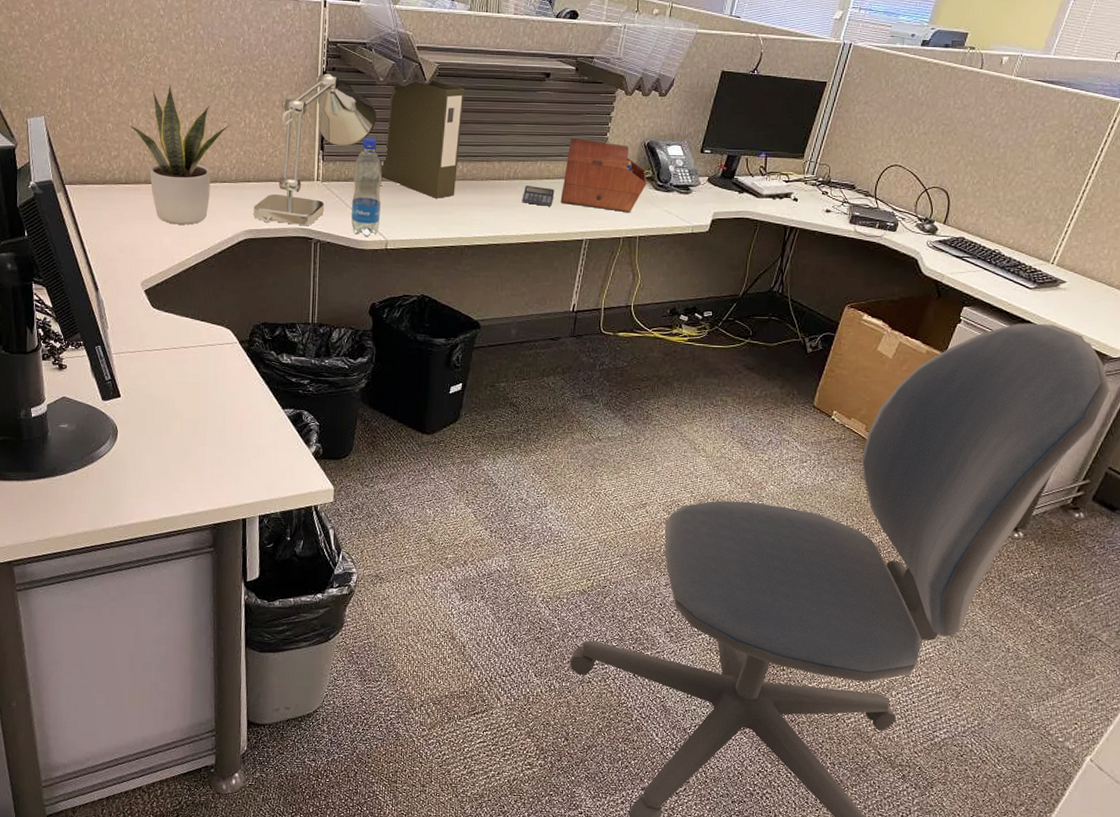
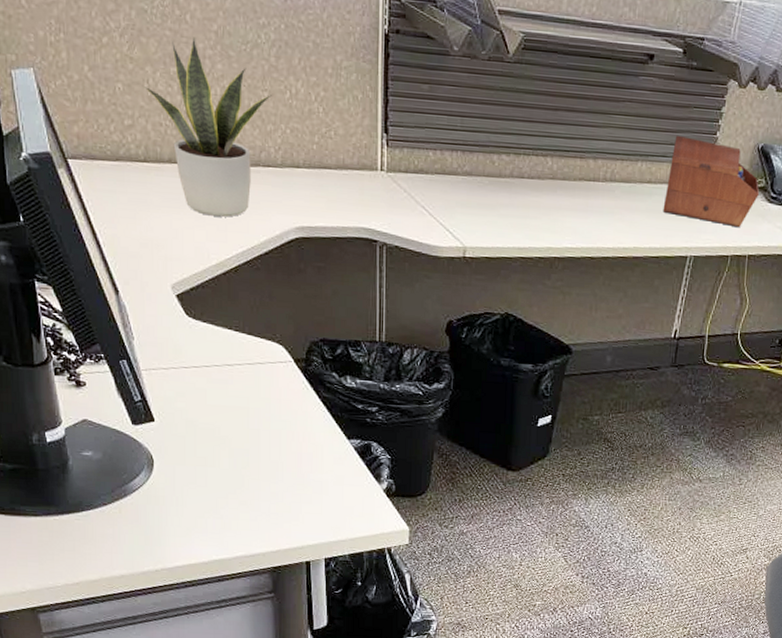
desk lamp: present [252,73,377,226] -> none [304,36,451,226]
bottle: present [351,138,383,237] -> none [423,121,459,242]
binder: present [376,79,465,198] -> none [450,52,556,200]
calculator: present [522,186,555,206] -> none [620,190,657,216]

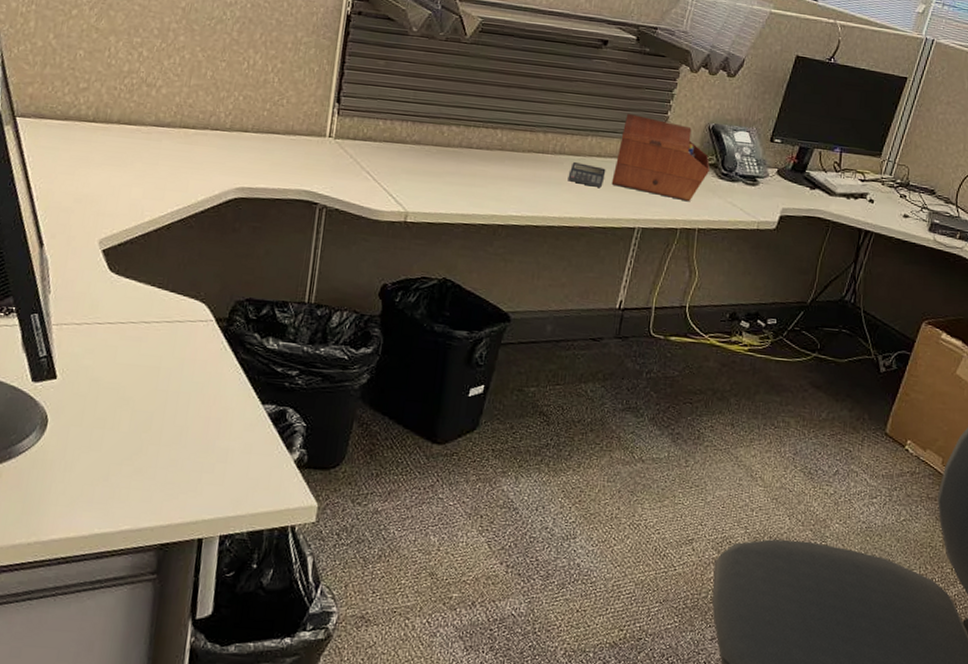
potted plant: present [143,37,273,217] -> none [104,12,231,176]
calculator: none [620,190,657,216] -> present [568,162,606,188]

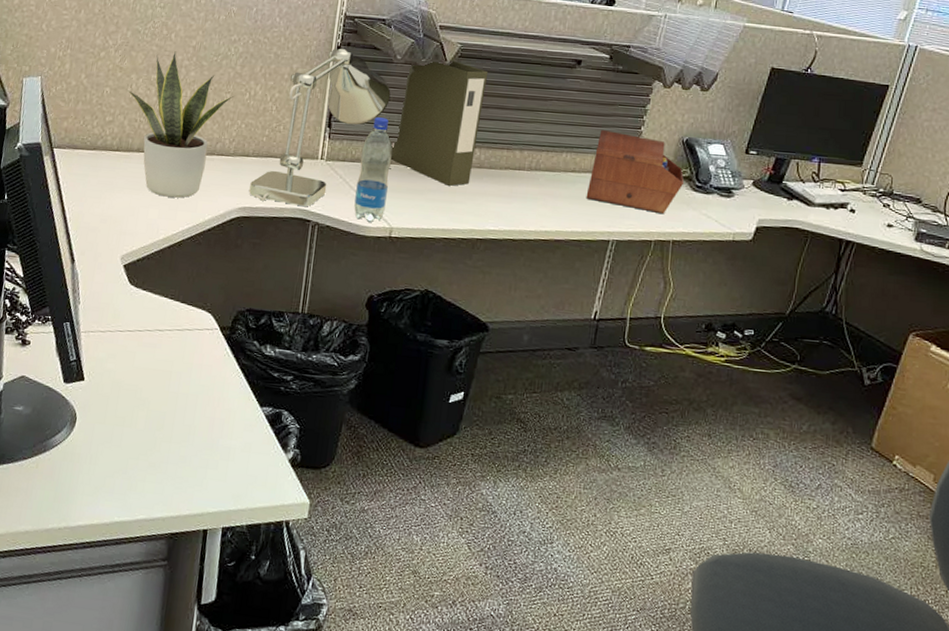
potted plant: none [104,12,231,176] -> present [126,51,234,198]
desk lamp: none [247,17,406,188] -> present [248,48,391,207]
bottle: none [365,93,409,207] -> present [354,117,393,223]
binder: none [402,34,511,169] -> present [387,59,489,186]
calculator: present [568,162,606,188] -> none [543,178,580,202]

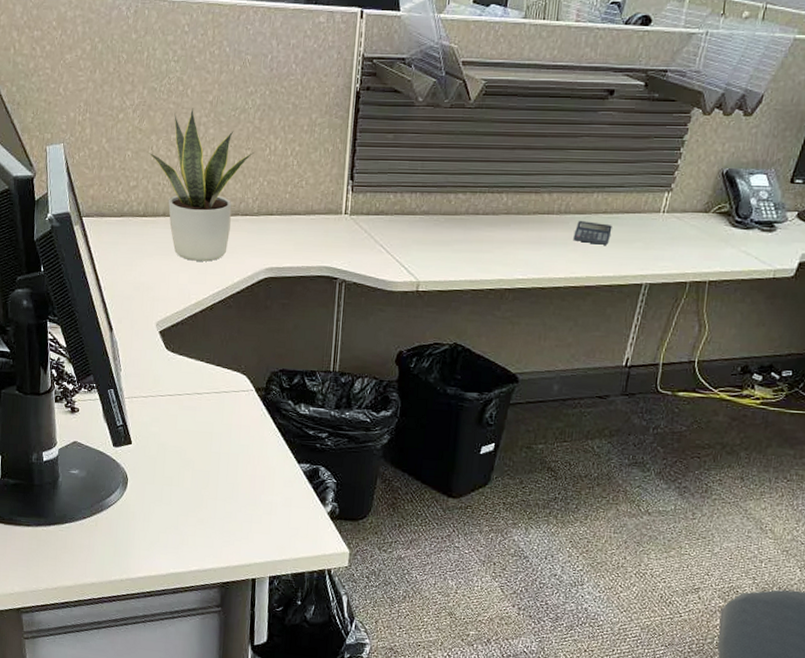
desk lamp: present [248,48,391,207] -> none [274,93,413,265]
bottle: present [354,117,393,223] -> none [380,166,418,278]
binder: present [387,59,489,186] -> none [411,98,515,235]
calculator: none [543,178,580,202] -> present [573,221,612,245]
sewing box: present [586,129,685,215] -> none [618,165,723,254]

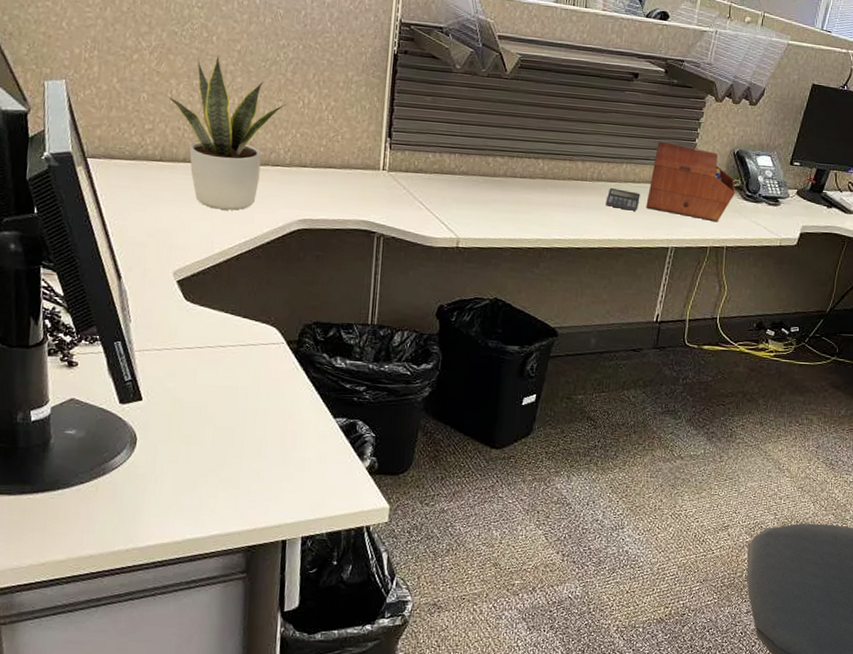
sewing box: none [618,165,723,254] -> present [646,141,736,222]

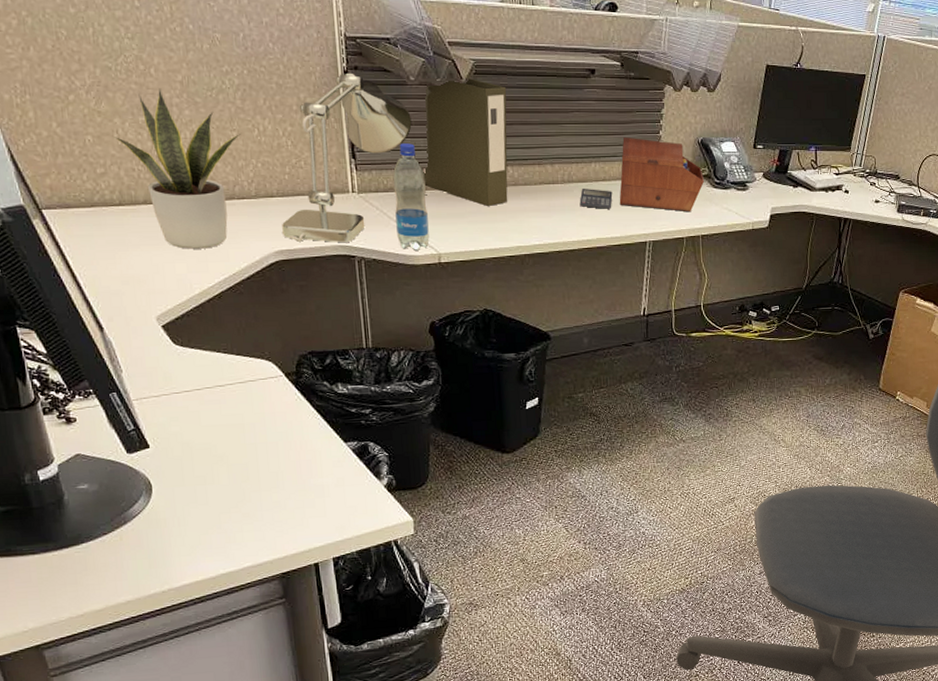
desk lamp: none [308,56,452,219] -> present [281,72,412,243]
bottle: none [419,127,457,234] -> present [392,143,430,252]
binder: none [449,70,549,196] -> present [412,77,508,206]

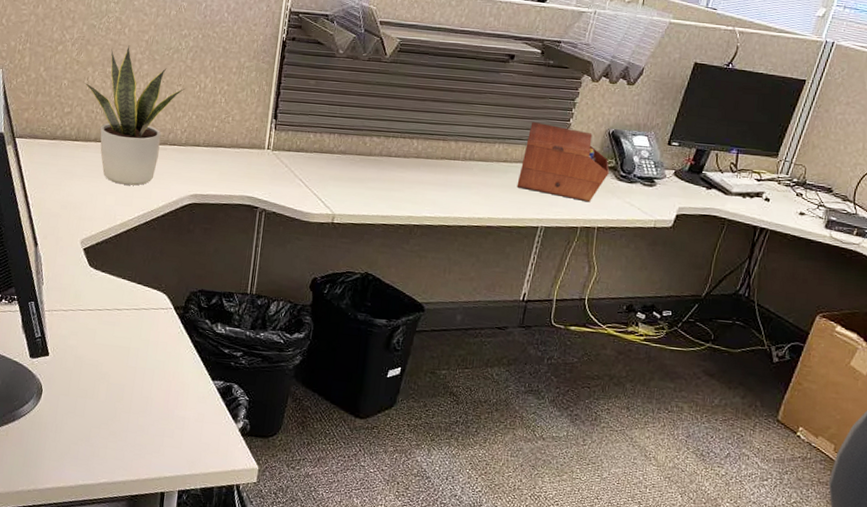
desk lamp: present [281,72,412,243] -> none [199,43,334,194]
bottle: present [392,143,430,252] -> none [298,109,336,210]
binder: present [412,77,508,206] -> none [330,54,426,175]
calculator: present [579,189,613,209] -> none [477,168,512,190]

